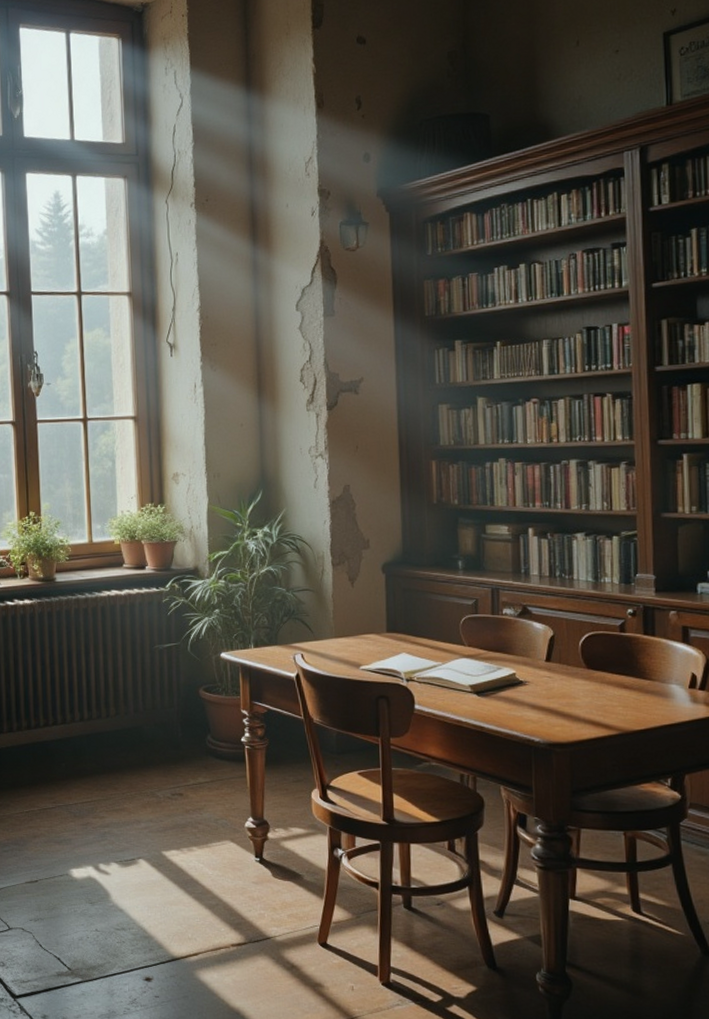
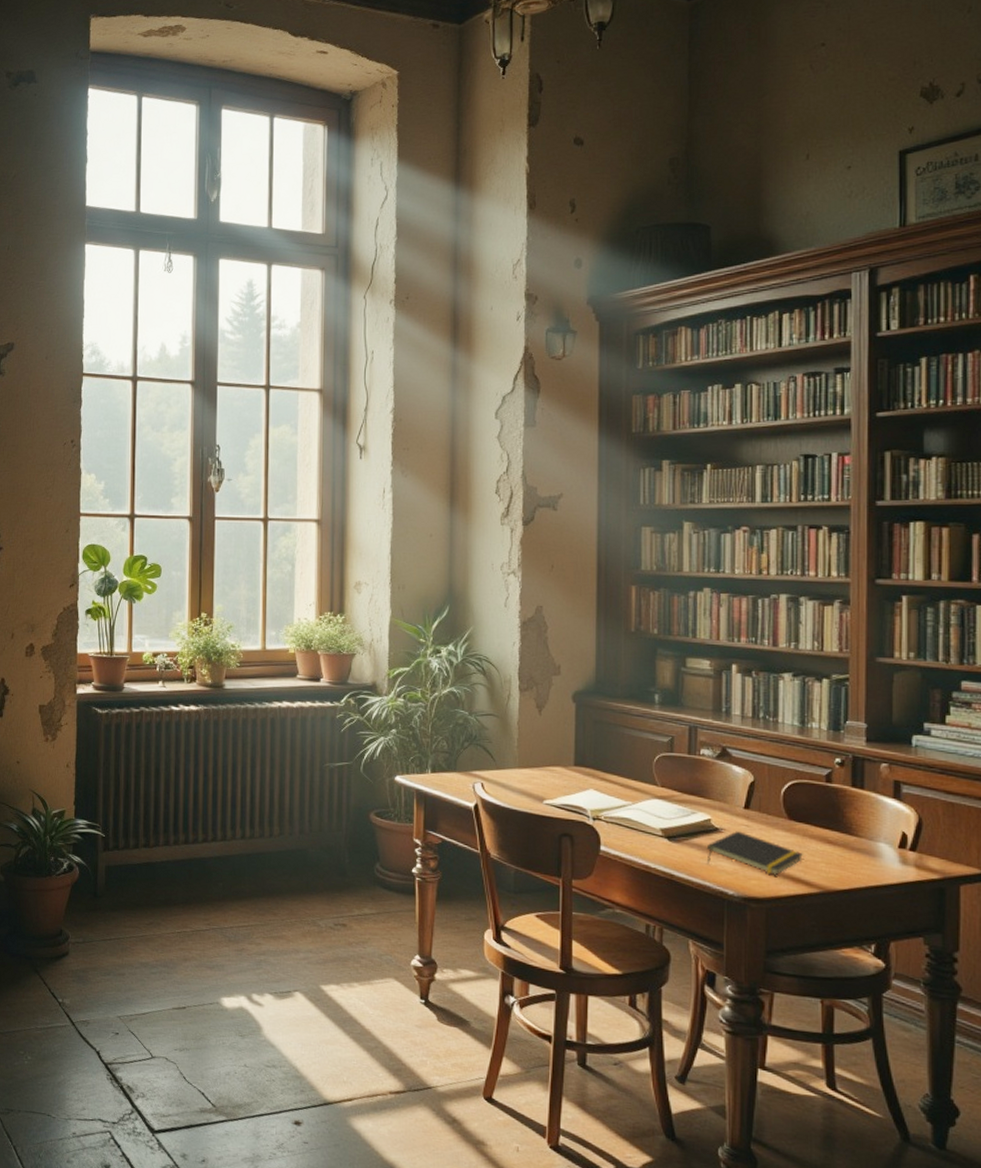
notepad: none [512,683,602,721] -> present [706,831,803,875]

